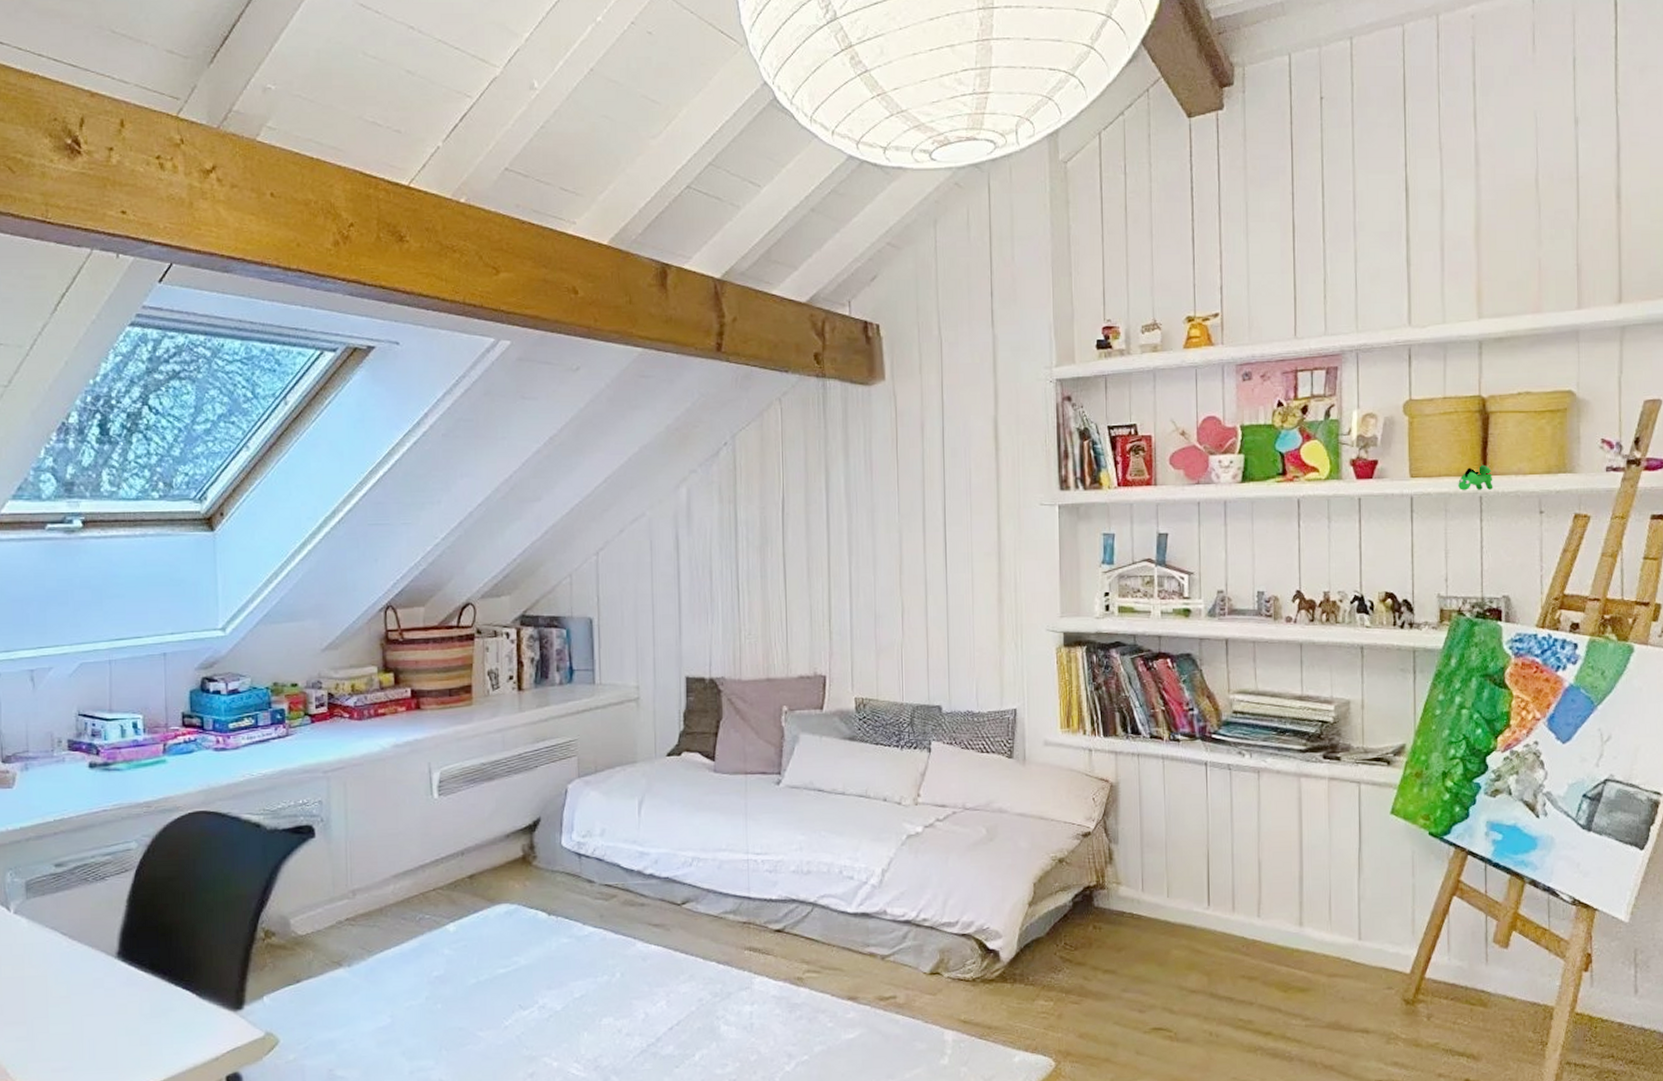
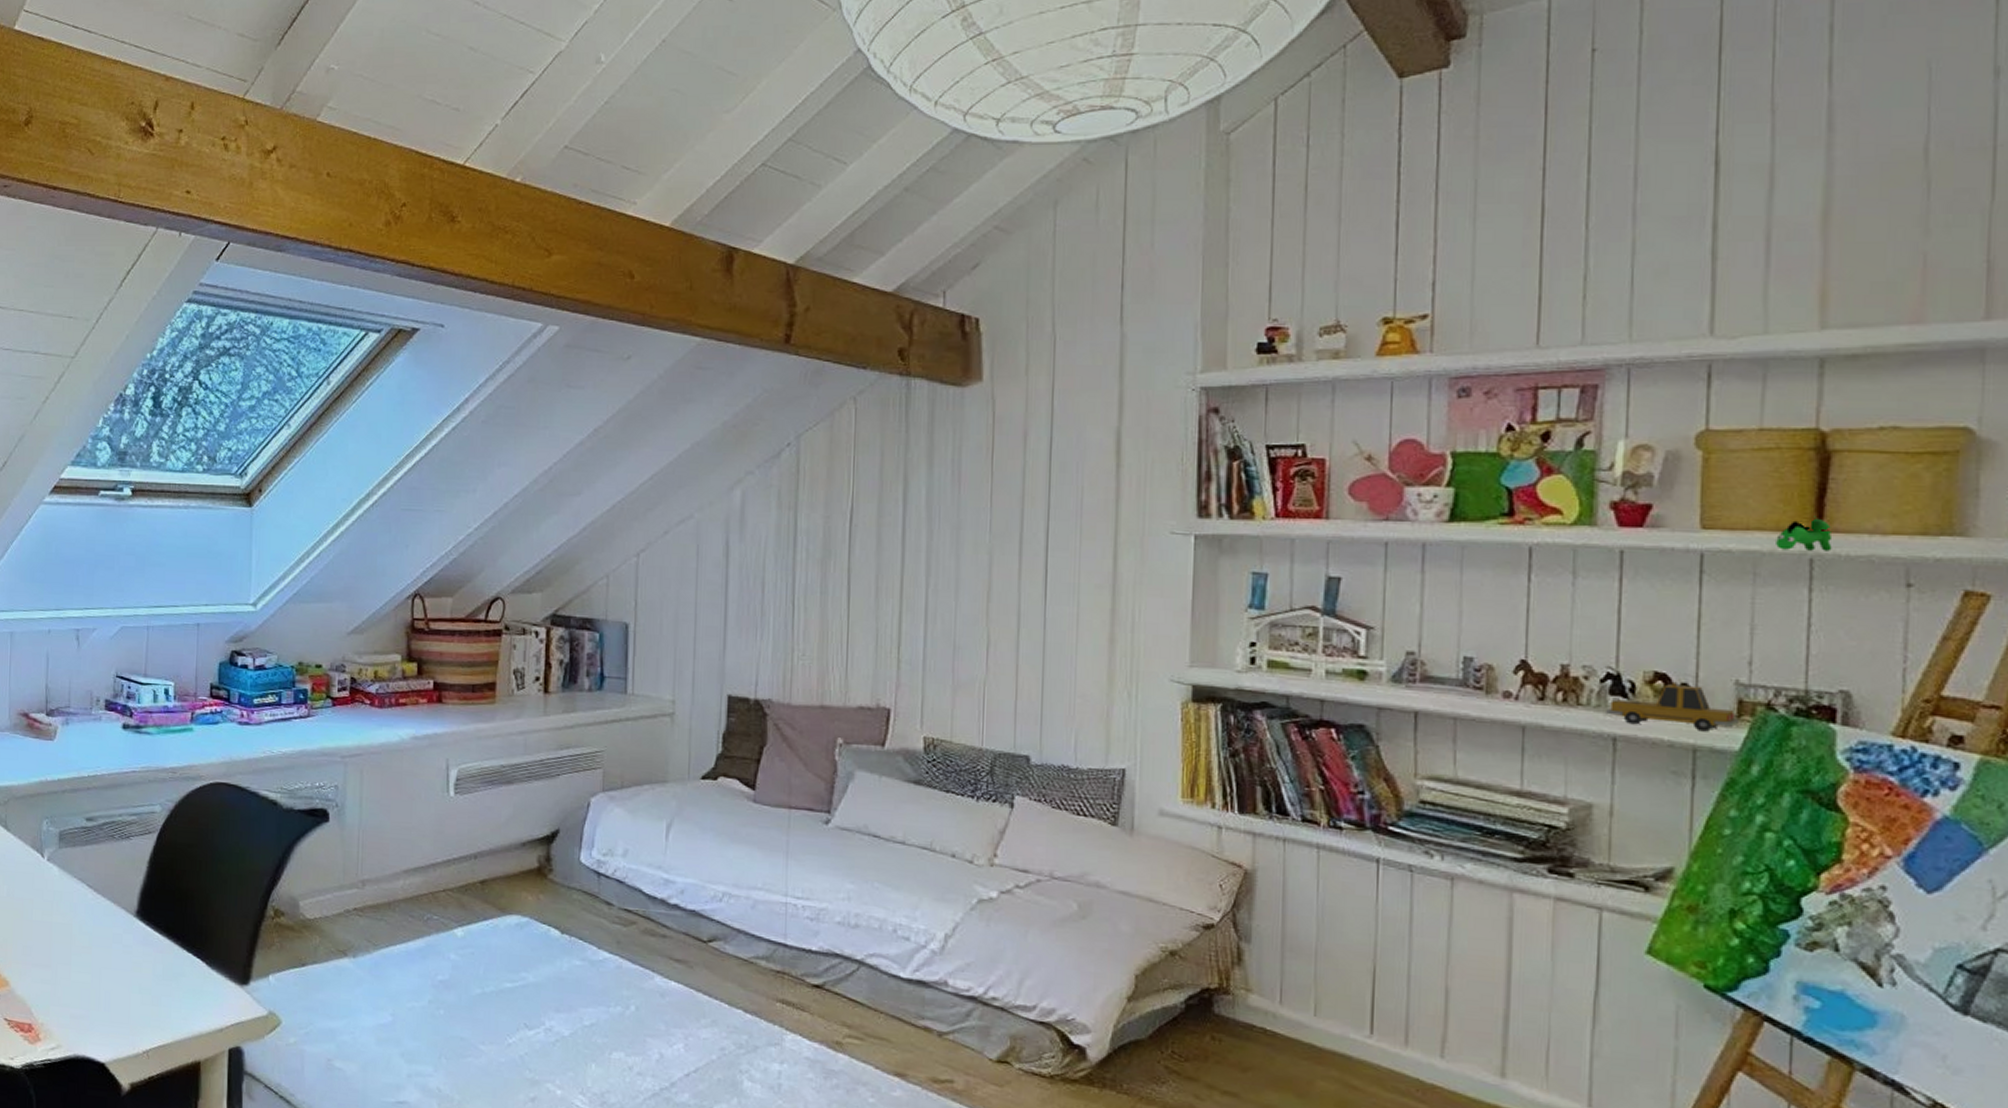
toy car: none [1355,598,1441,636] -> present [1606,681,1739,732]

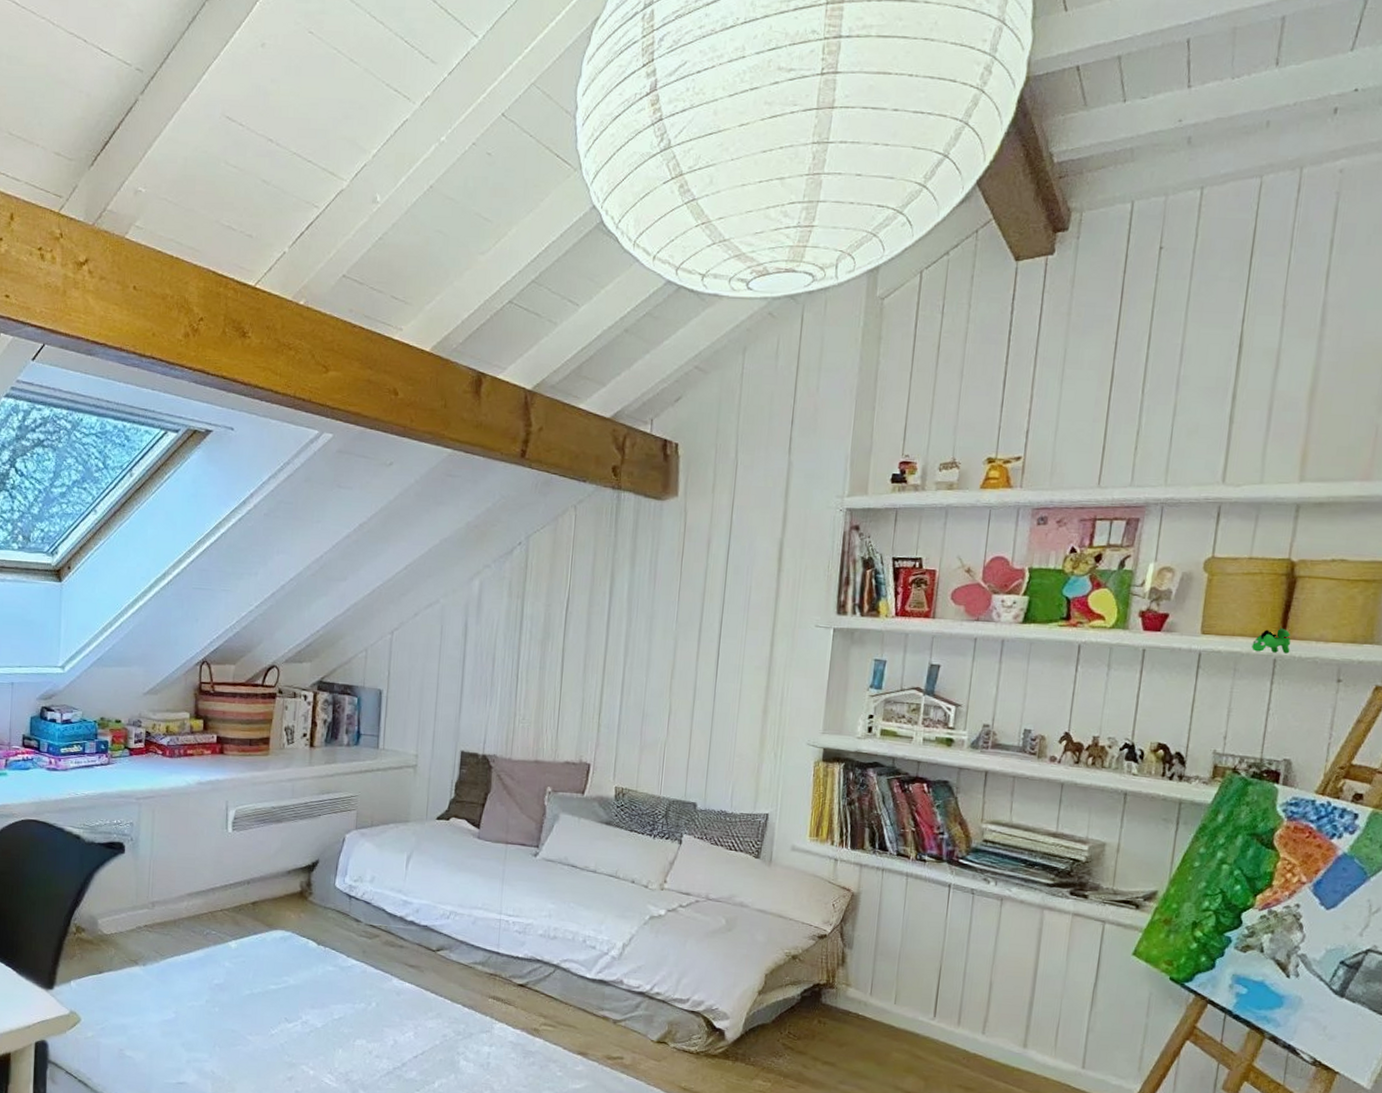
toy car: present [1606,681,1739,732] -> none [1122,750,1213,789]

